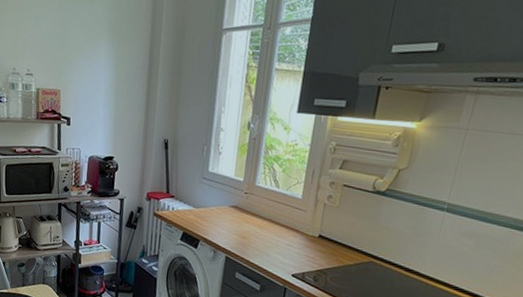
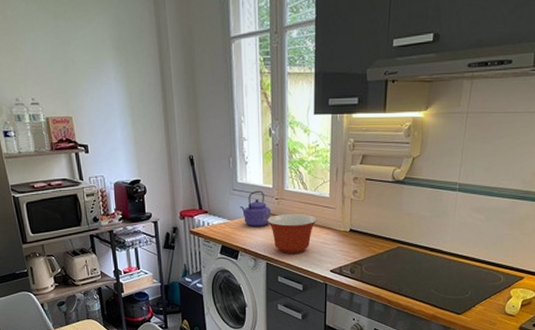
kettle: none [207,182,238,219] -> present [240,190,271,227]
mixing bowl: none [233,209,285,252] -> present [267,214,317,254]

